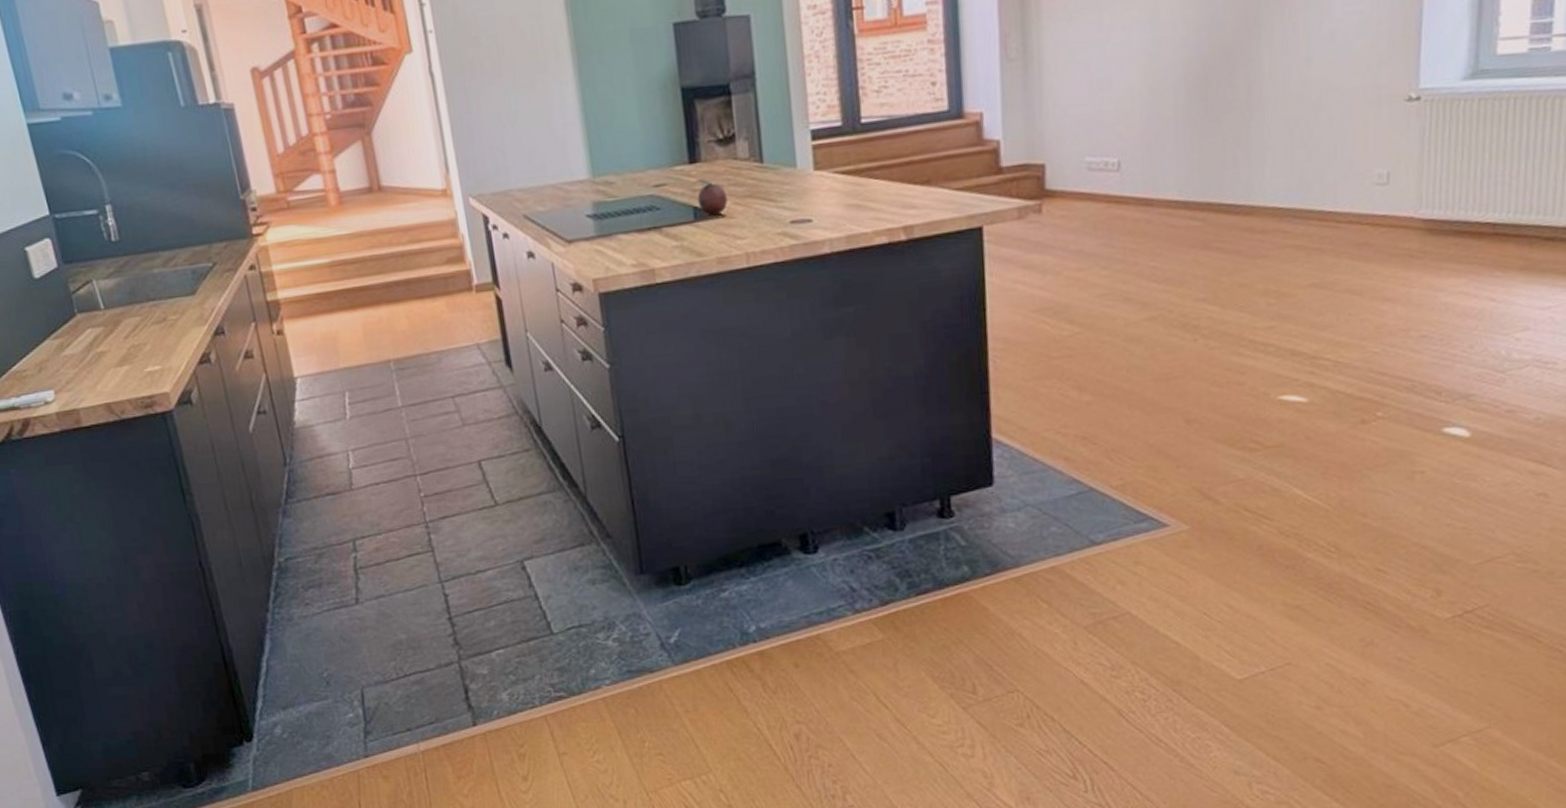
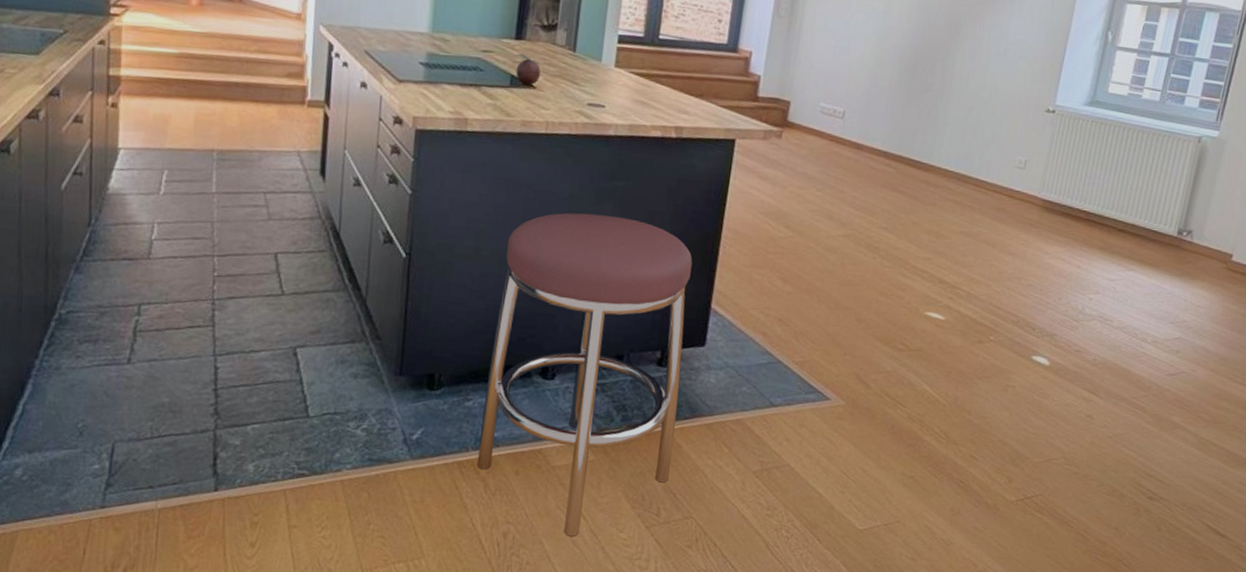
bar stool: none [730,348,979,730] -> present [476,212,693,537]

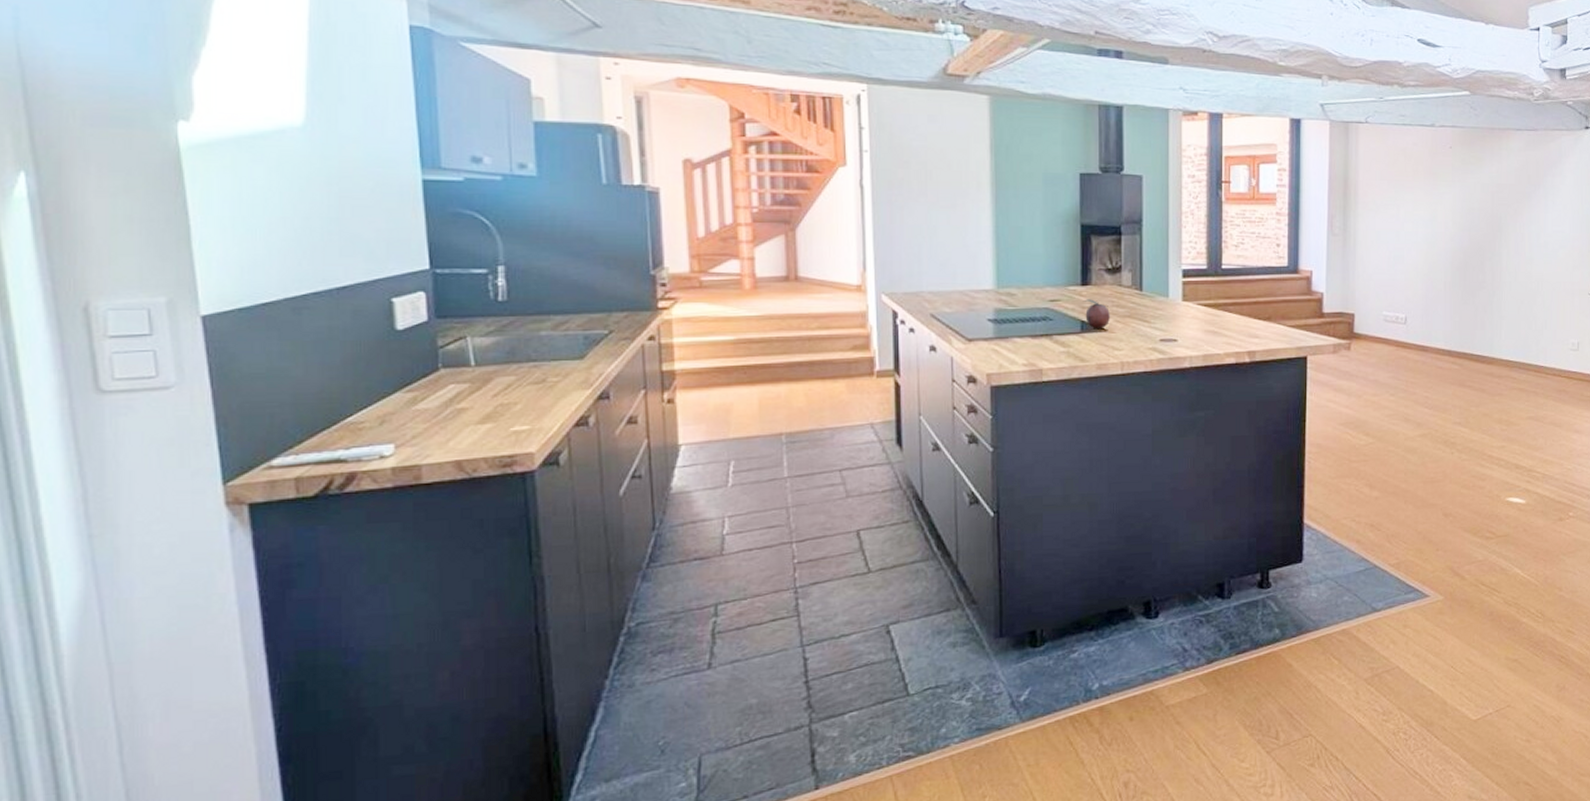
bar stool: present [476,212,693,537] -> none [1089,446,1284,775]

